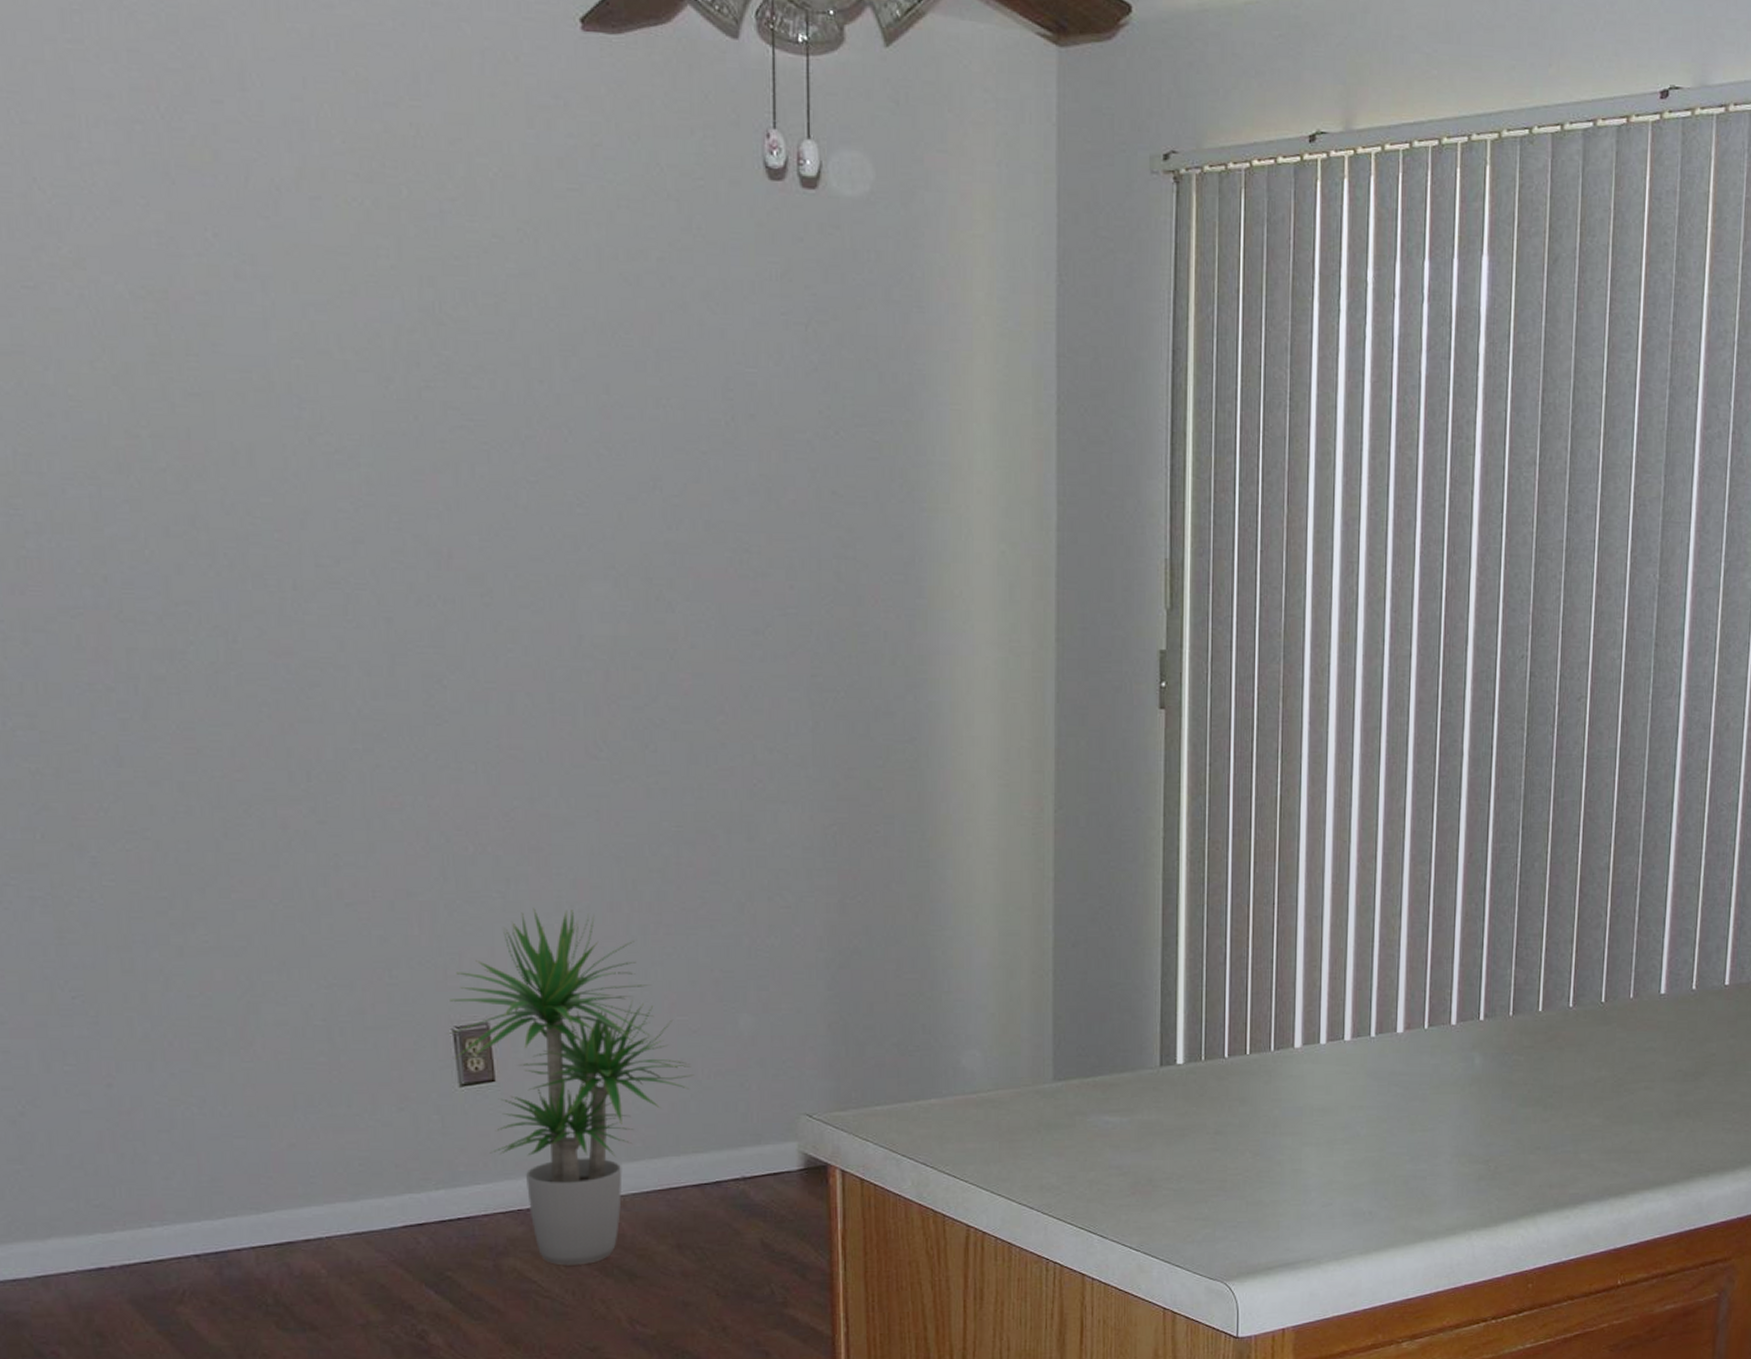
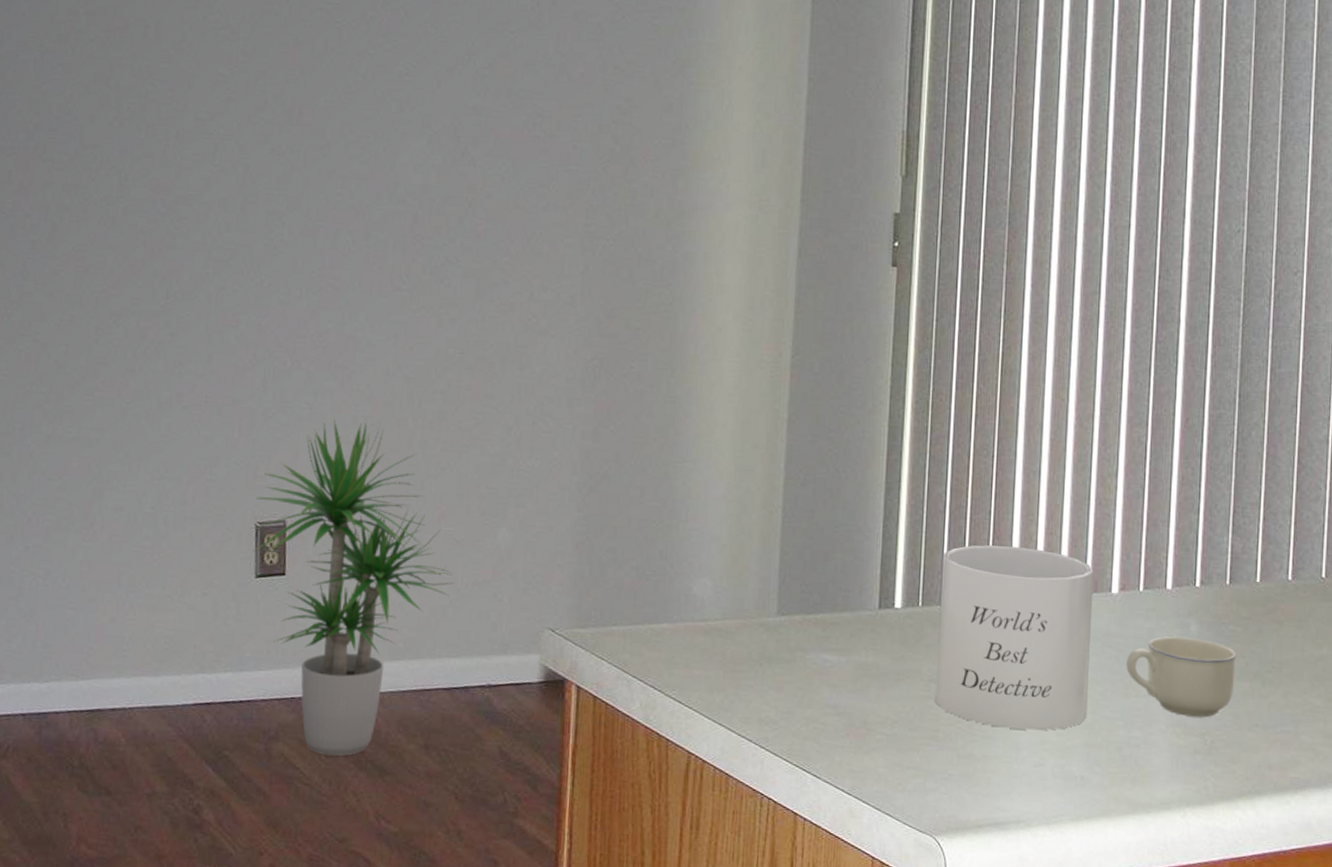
mug: none [1221,993,1379,1173] -> present [934,544,1094,731]
cup: none [1412,1070,1520,1146] -> present [1126,636,1237,718]

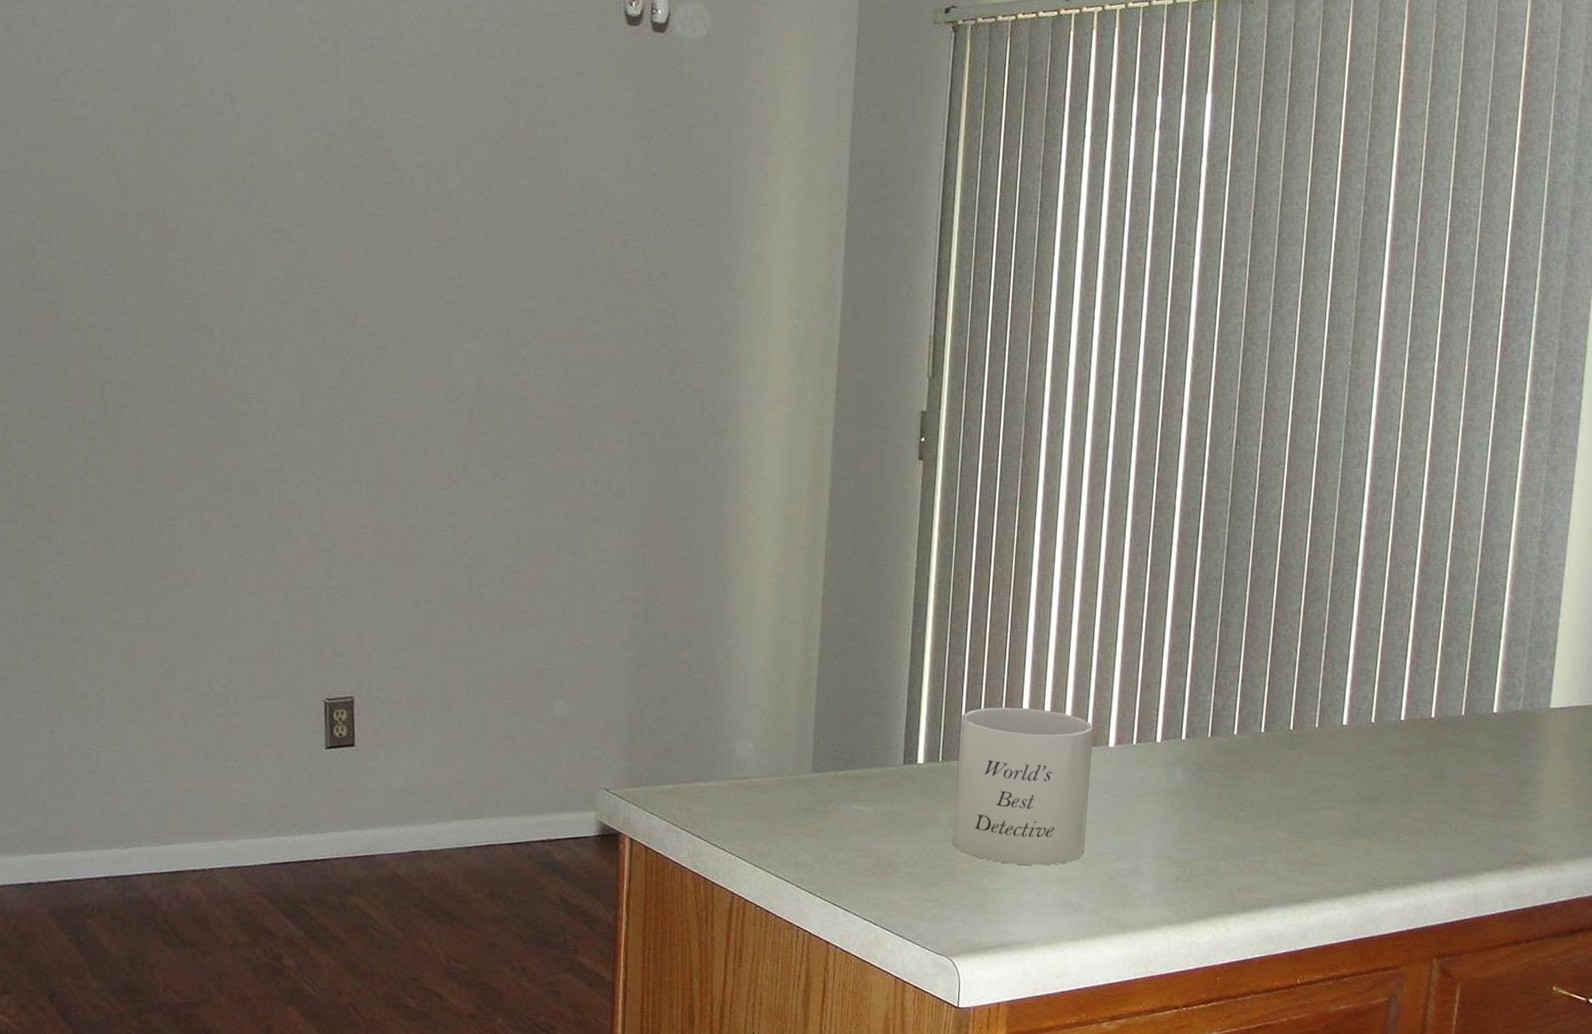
potted plant: present [250,419,455,756] -> none [319,603,515,906]
cup: present [1126,636,1237,718] -> none [1119,782,1215,851]

